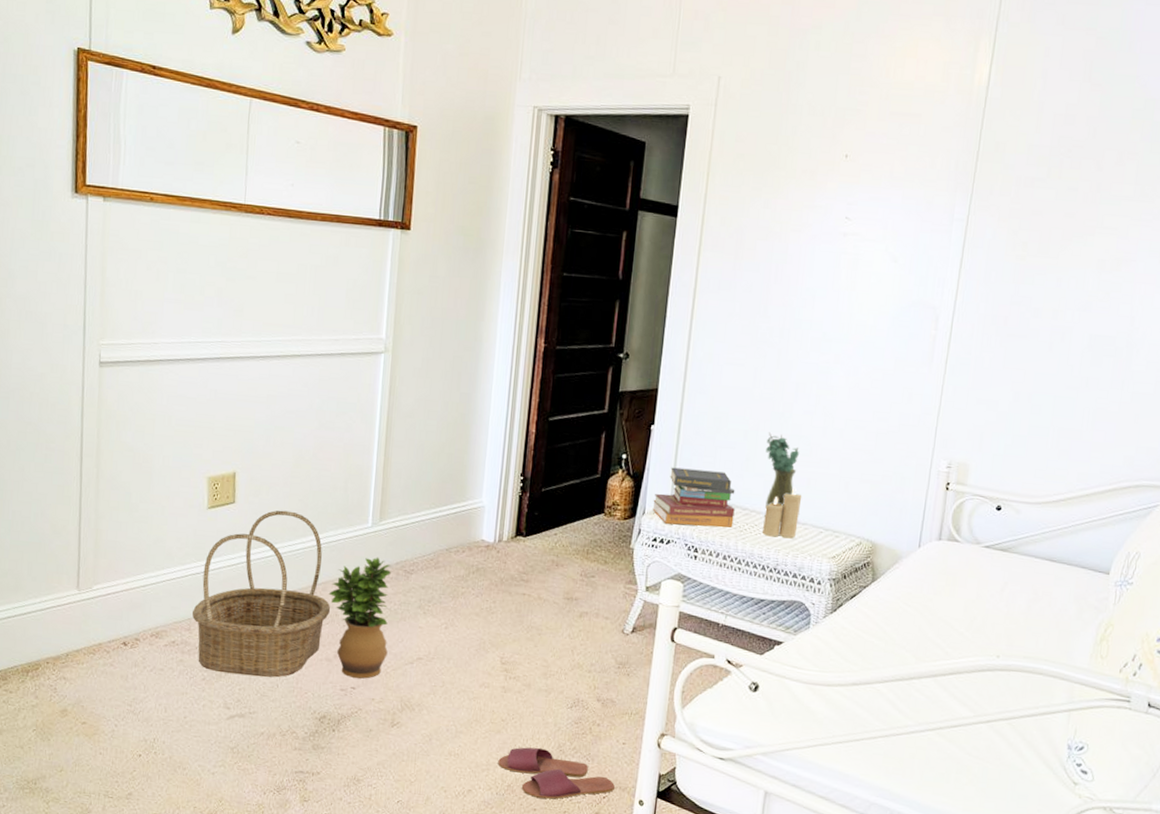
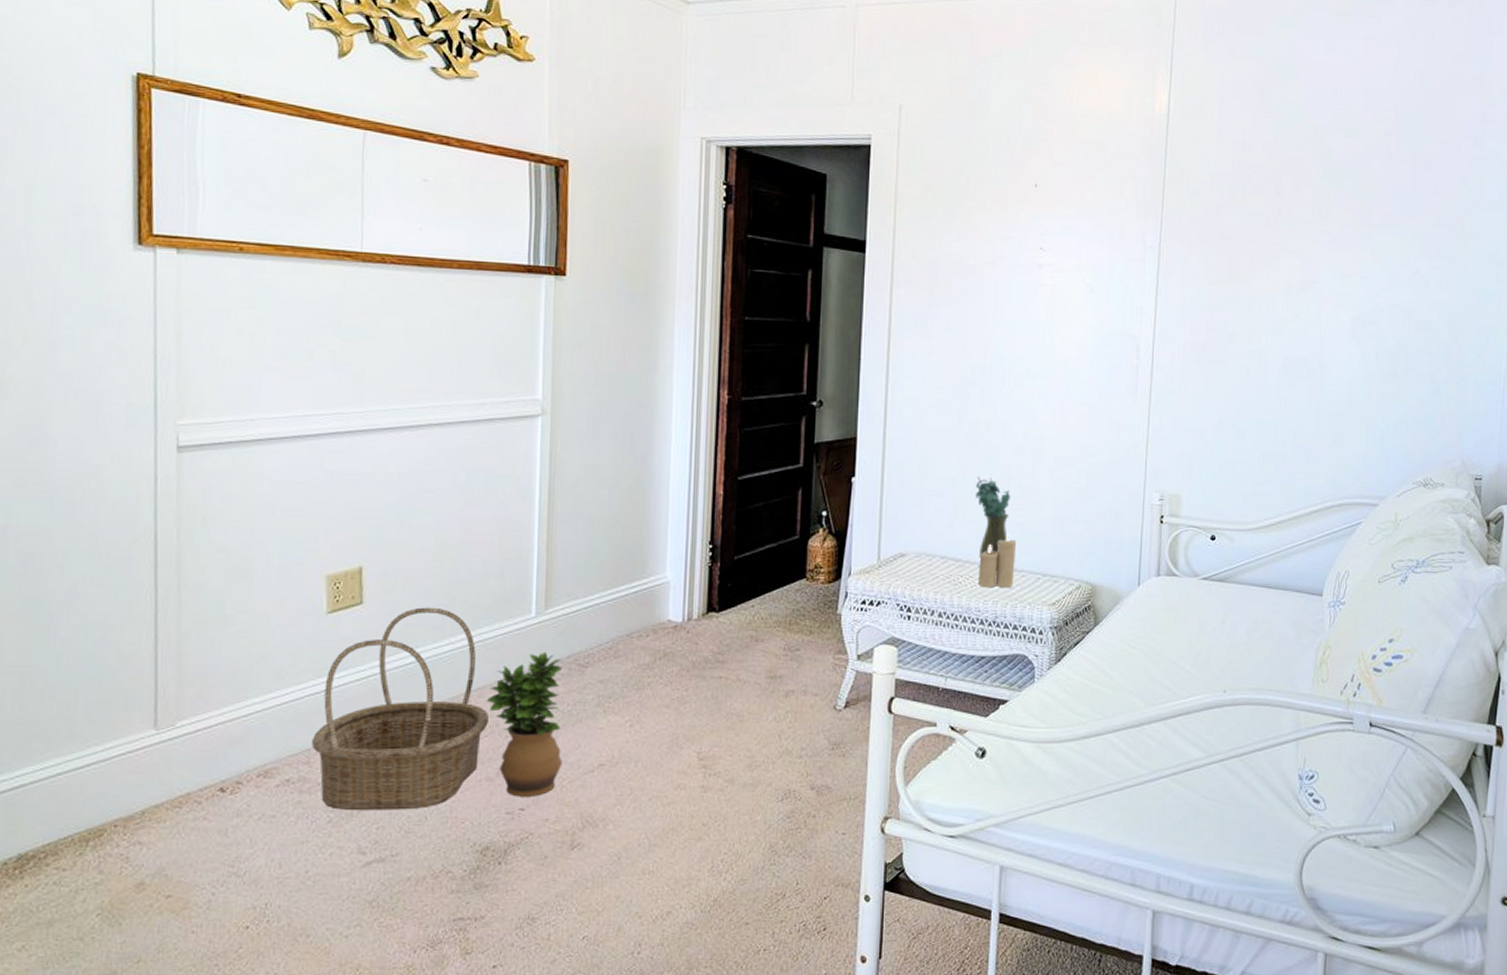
slippers: present [498,747,615,799] -> none [701,851,836,909]
books: present [652,467,735,528] -> none [859,521,947,584]

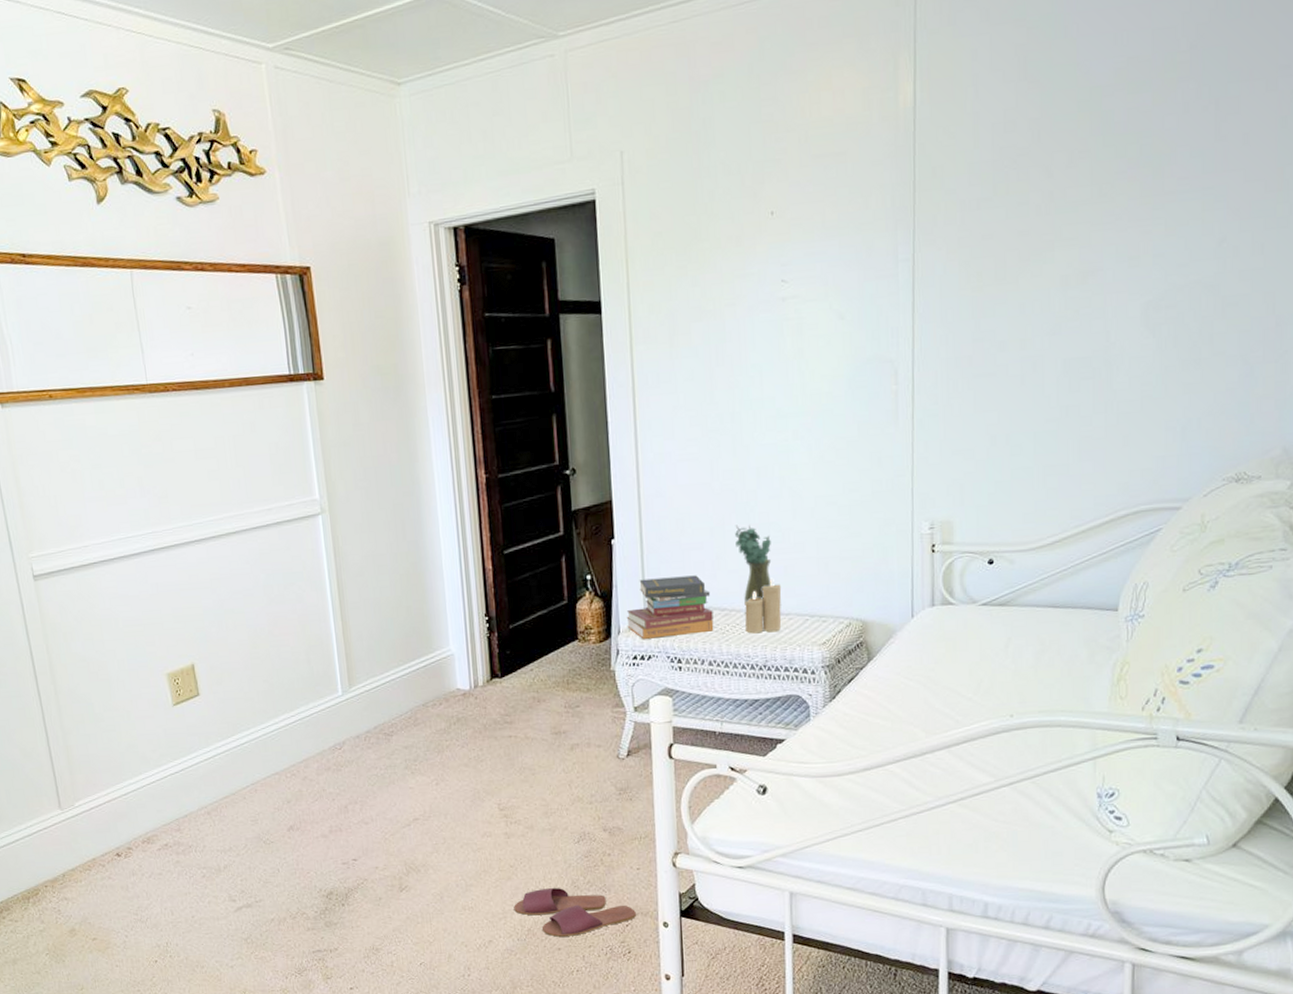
basket: present [312,607,490,811] -> none [179,693,317,867]
potted plant: present [486,651,563,797] -> none [312,724,383,850]
slippers: none [701,851,836,909] -> present [514,887,636,937]
books: none [859,521,947,584] -> present [626,575,714,639]

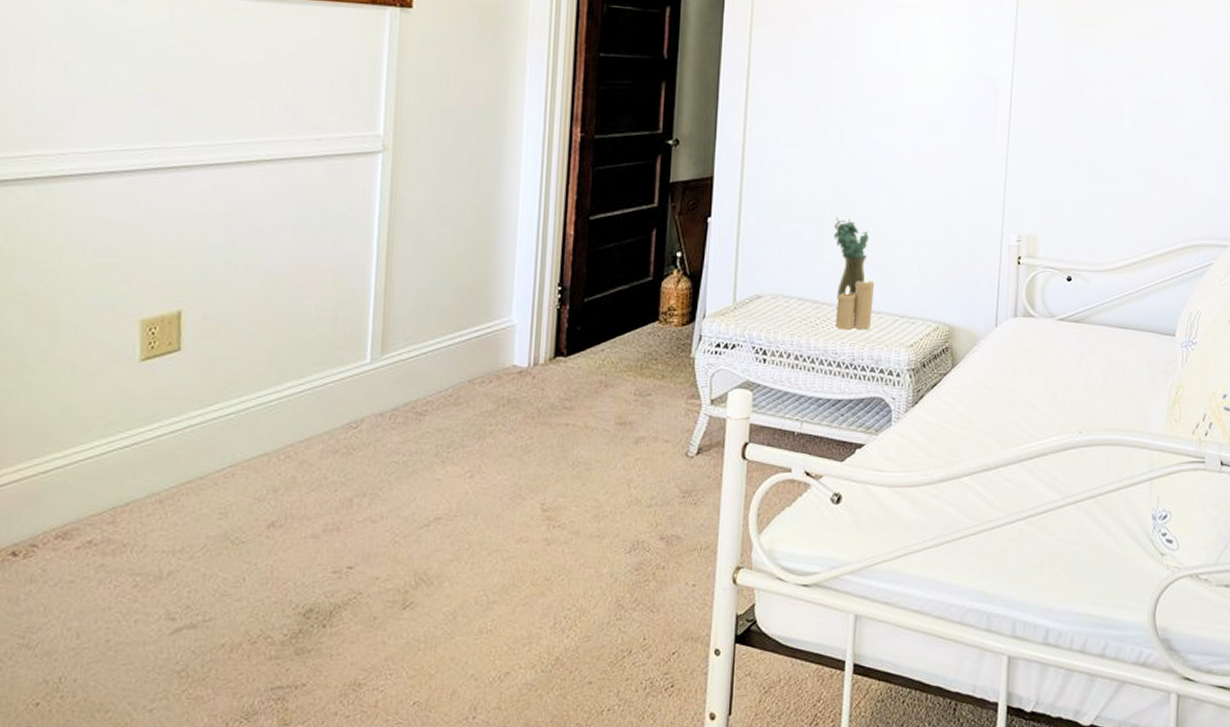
slippers: present [514,887,636,937] -> none [542,606,685,668]
books: present [626,575,714,639] -> none [713,262,805,326]

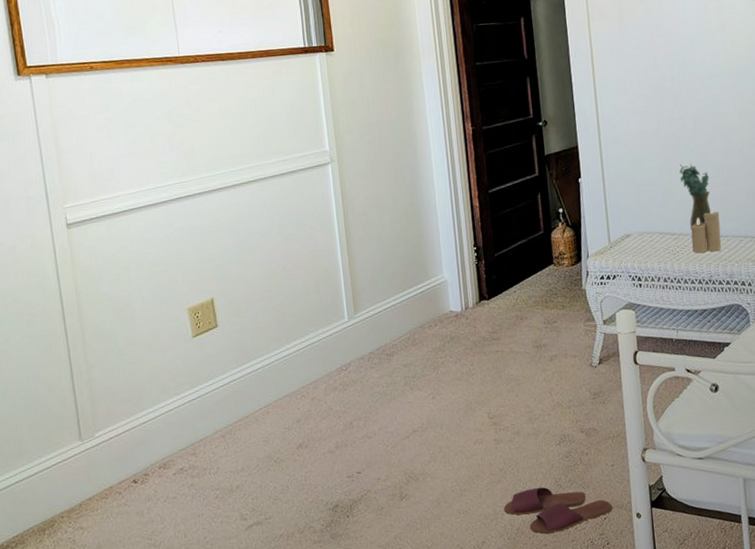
slippers: none [542,606,685,668] -> present [504,487,613,534]

